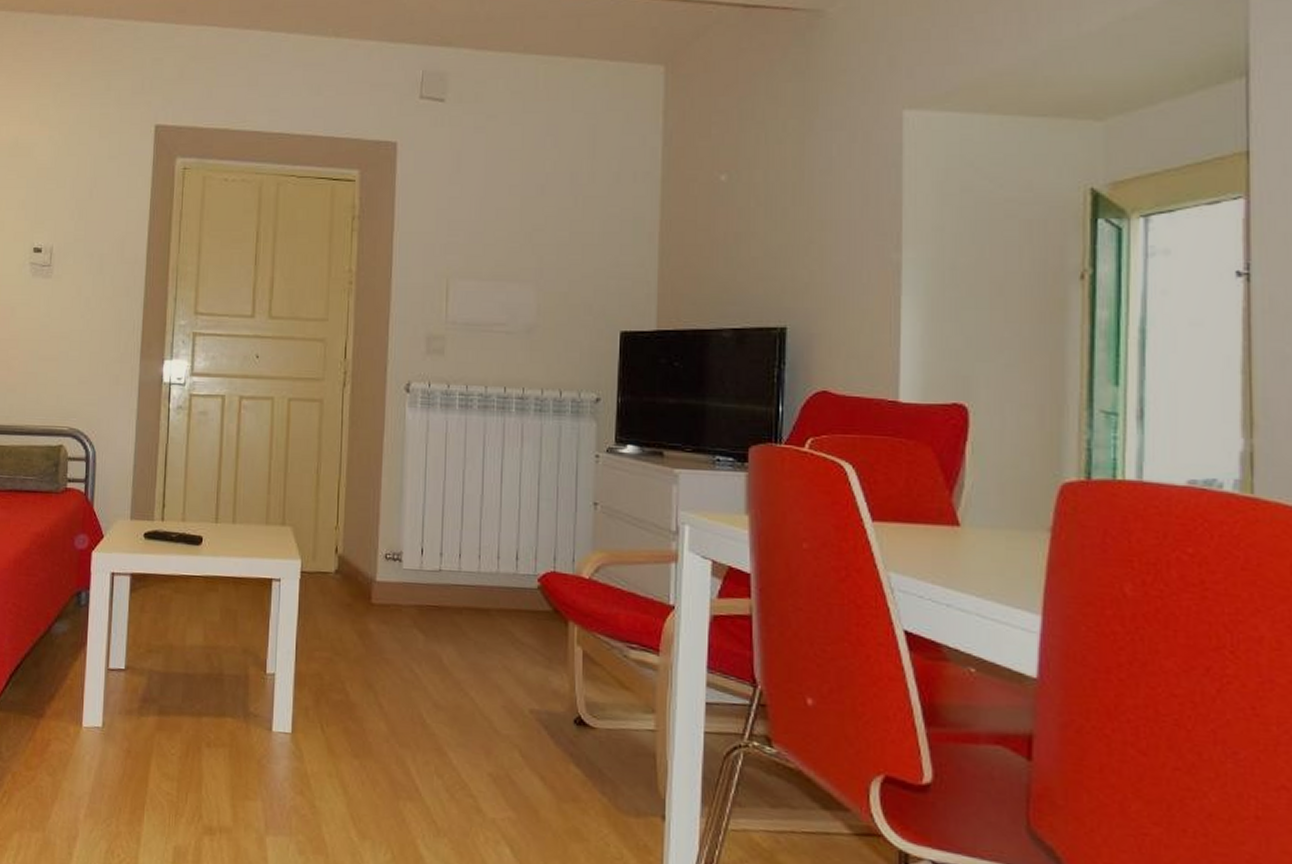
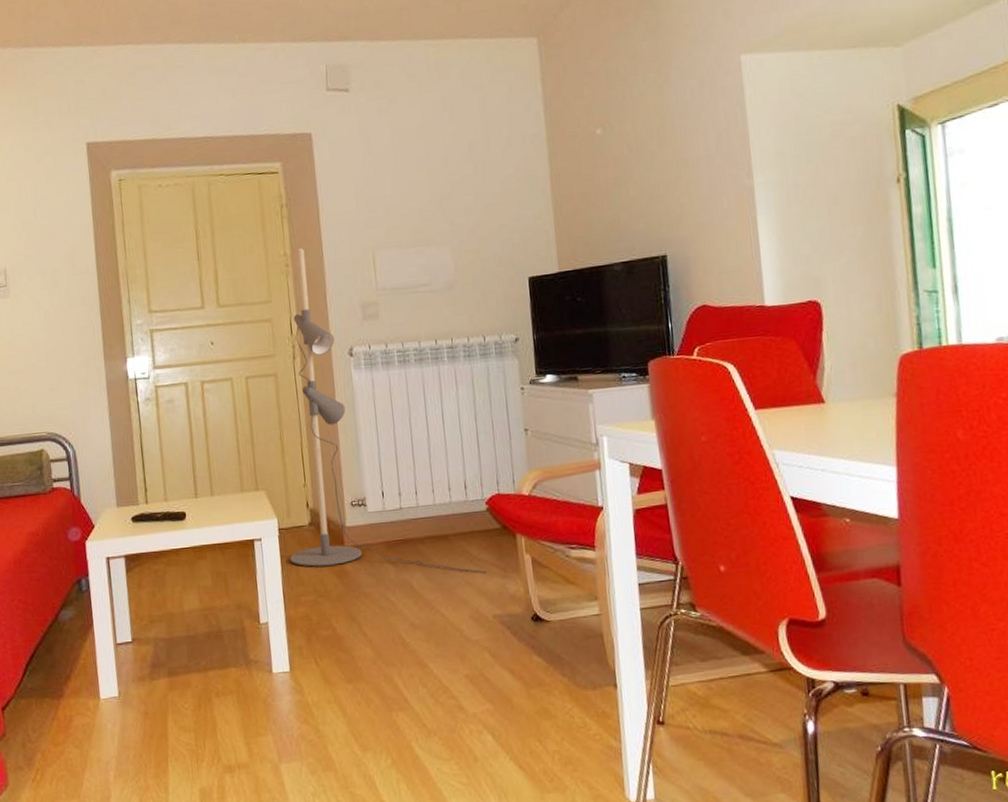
floor lamp: none [308,266,530,660] -> present [289,248,488,573]

